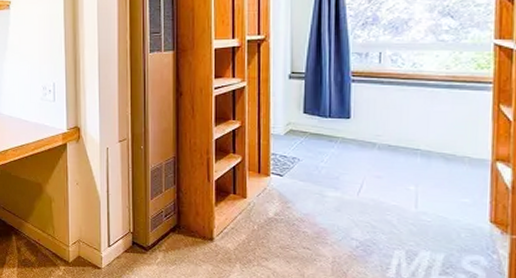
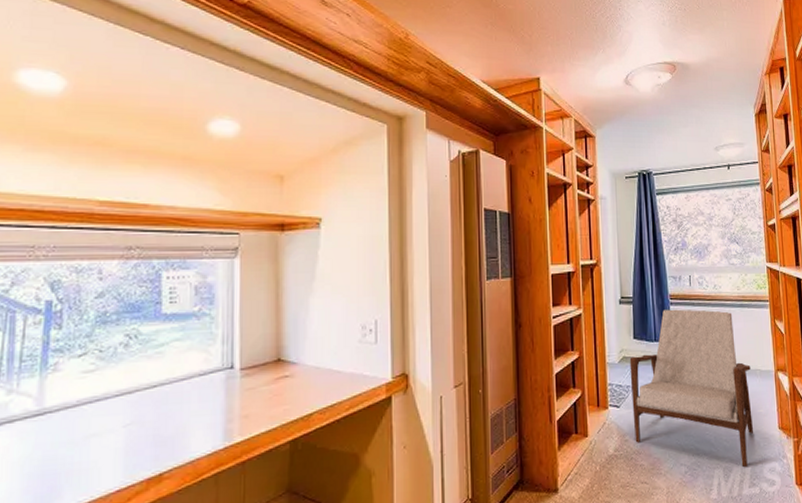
armchair: none [297,86,456,255] -> present [629,309,754,468]

